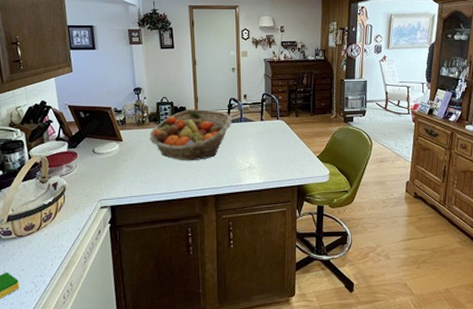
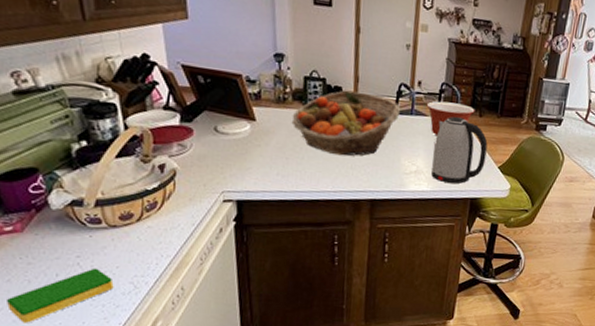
mixing bowl: none [252,108,292,137] -> present [426,101,475,136]
kettle: none [261,119,306,175] -> present [431,116,488,184]

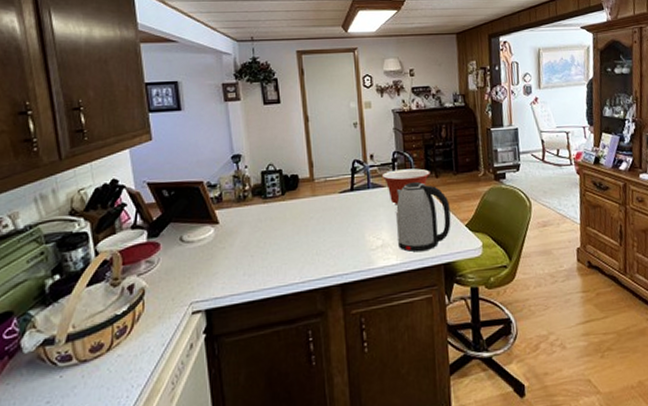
fruit basket: present [291,90,401,156] -> none [253,176,358,244]

